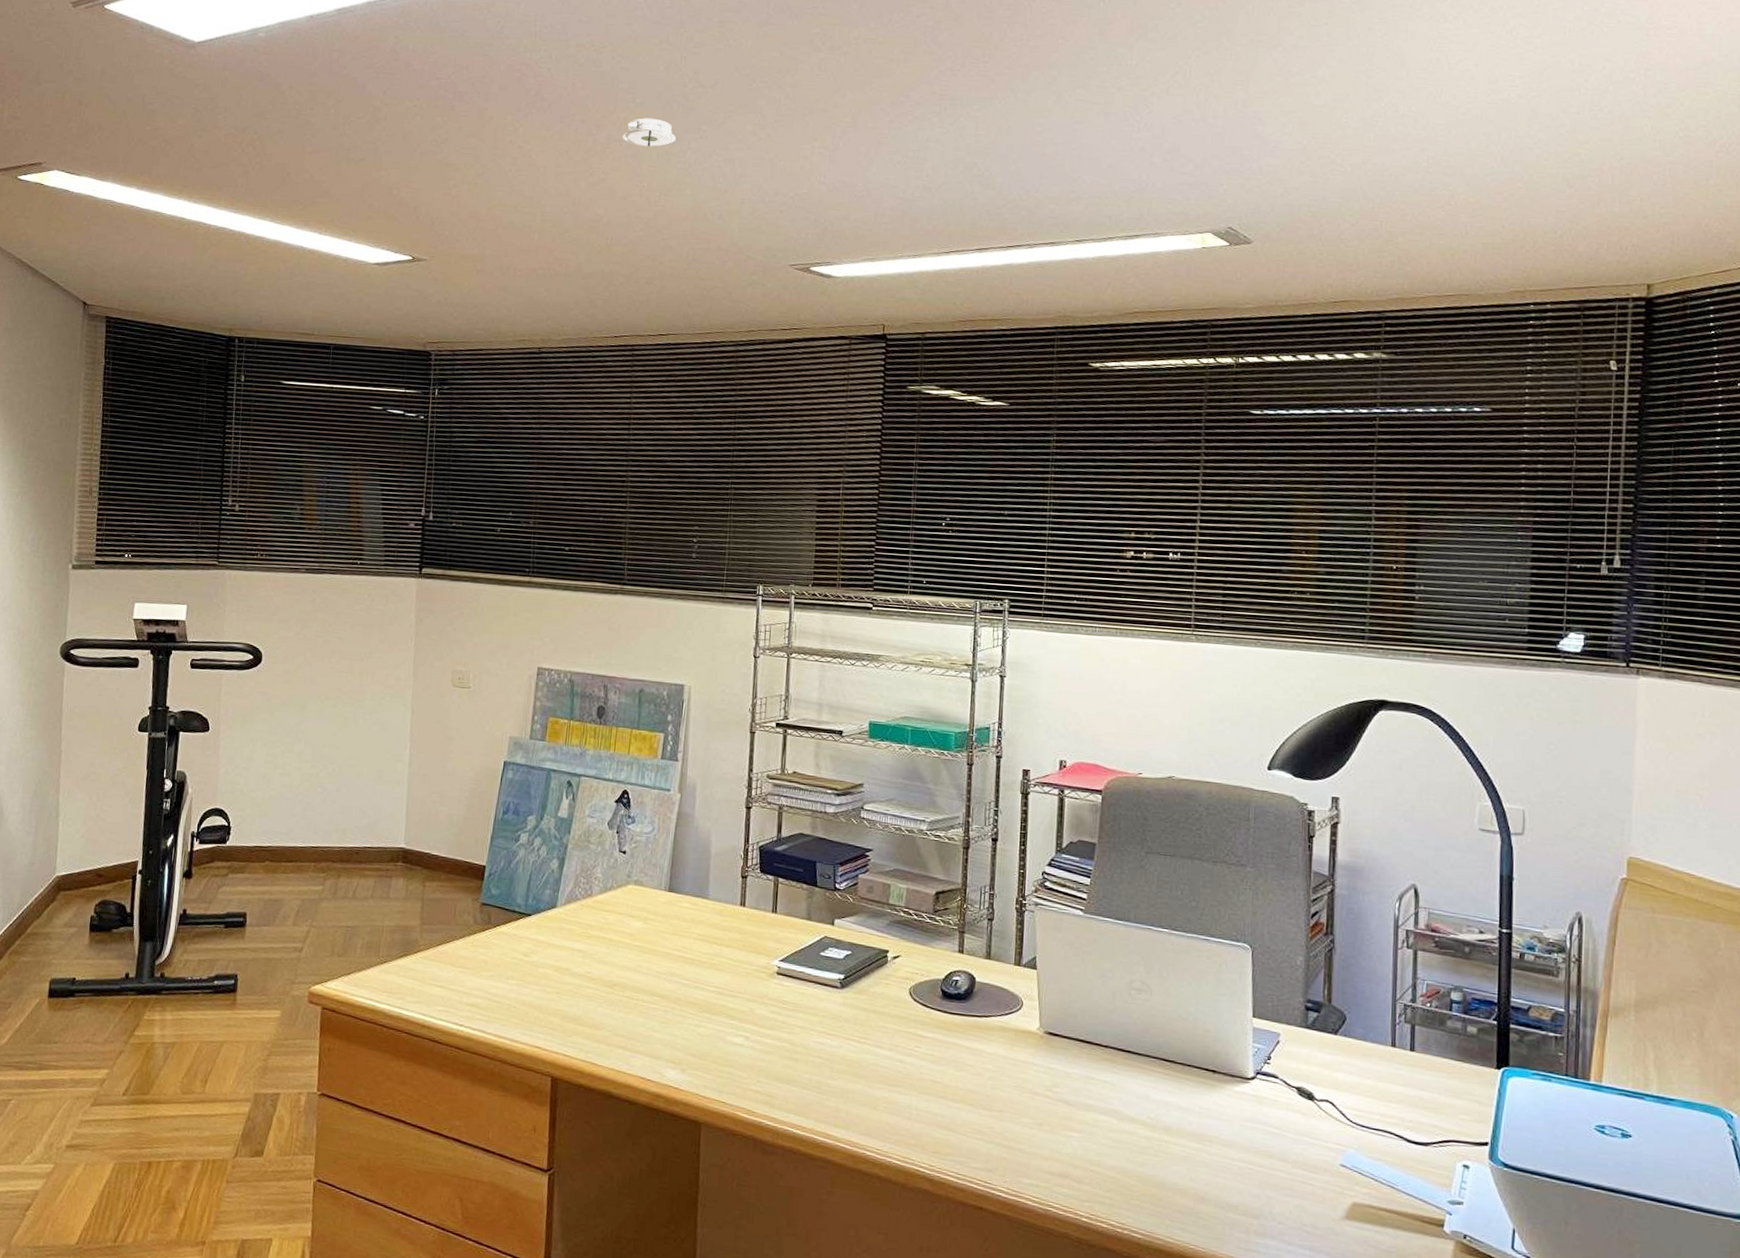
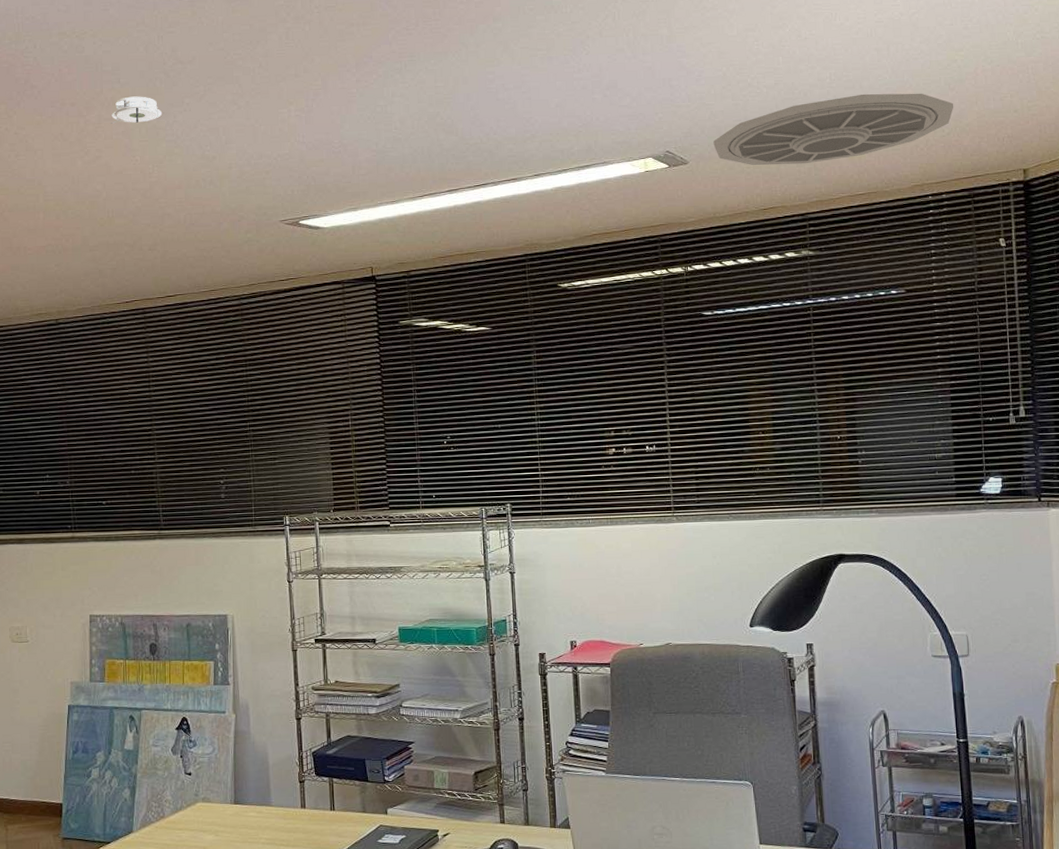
ceiling vent: none [1283,182,1571,256] -> present [713,93,954,166]

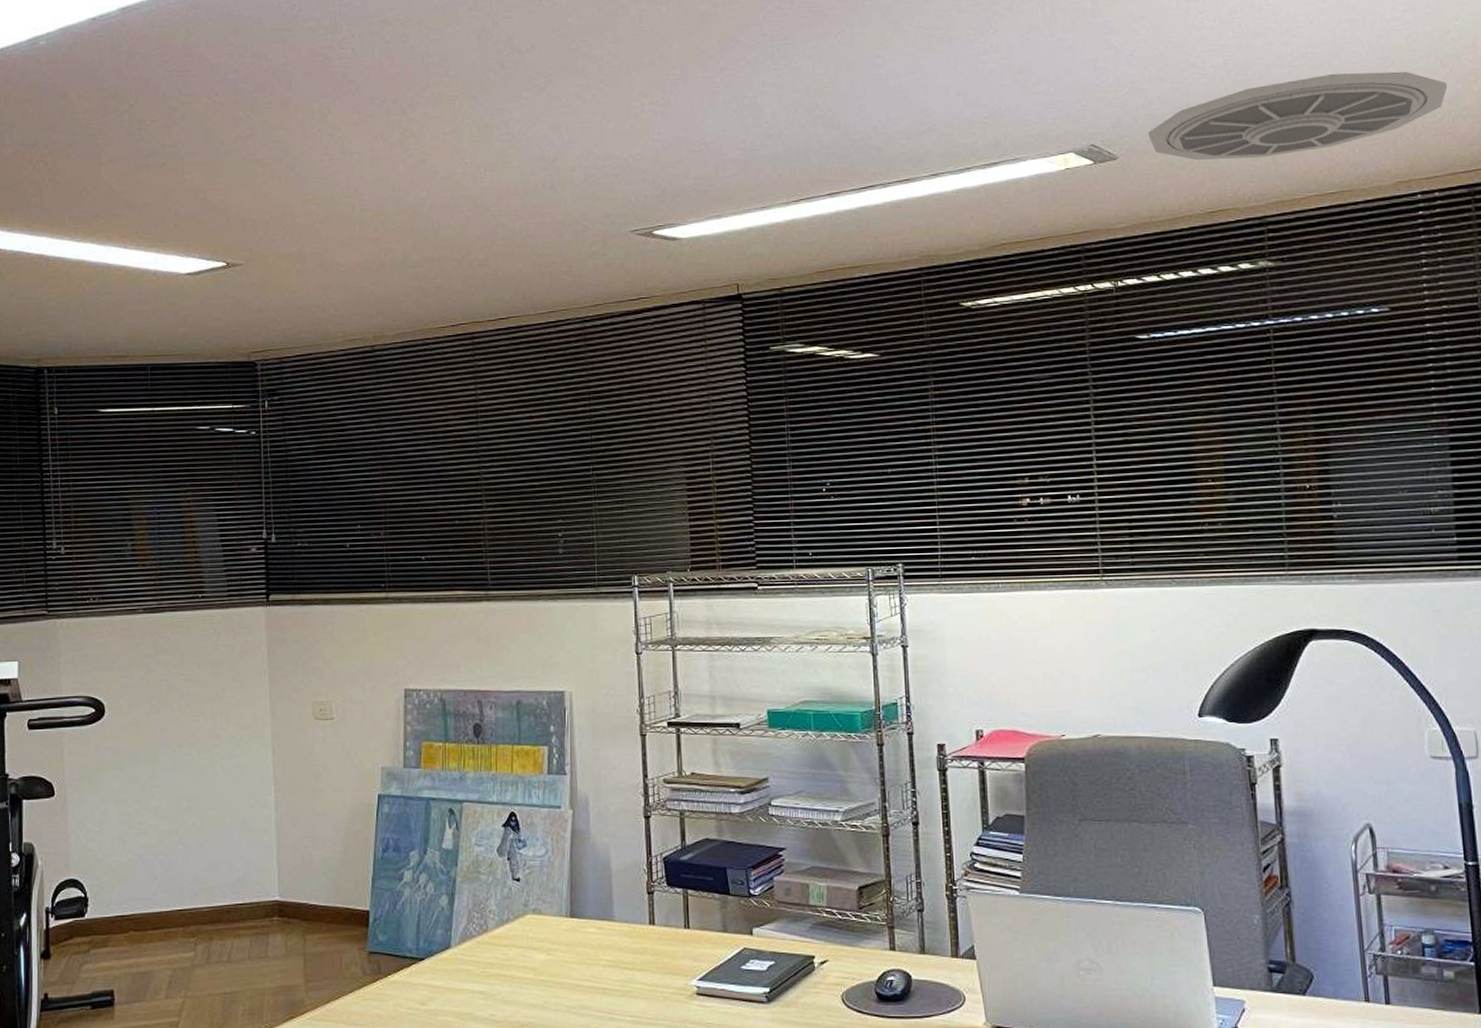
smoke detector: present [110,96,163,124] -> none [437,90,497,122]

